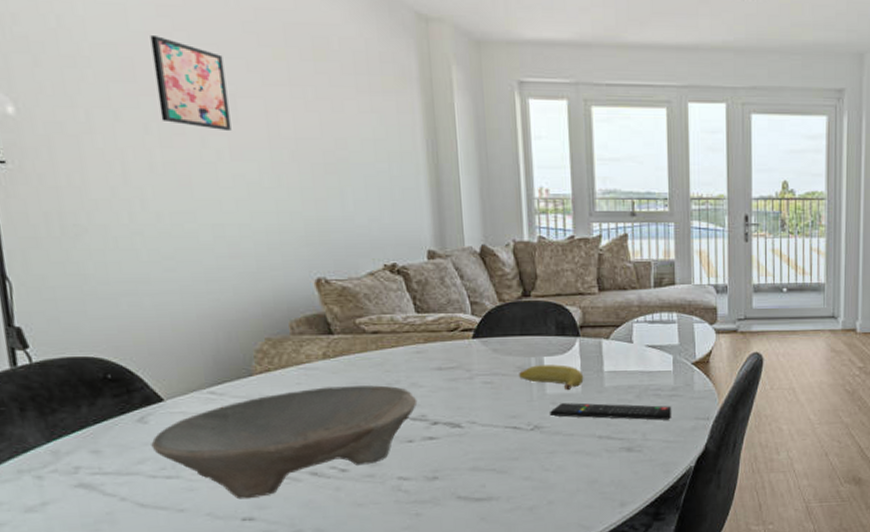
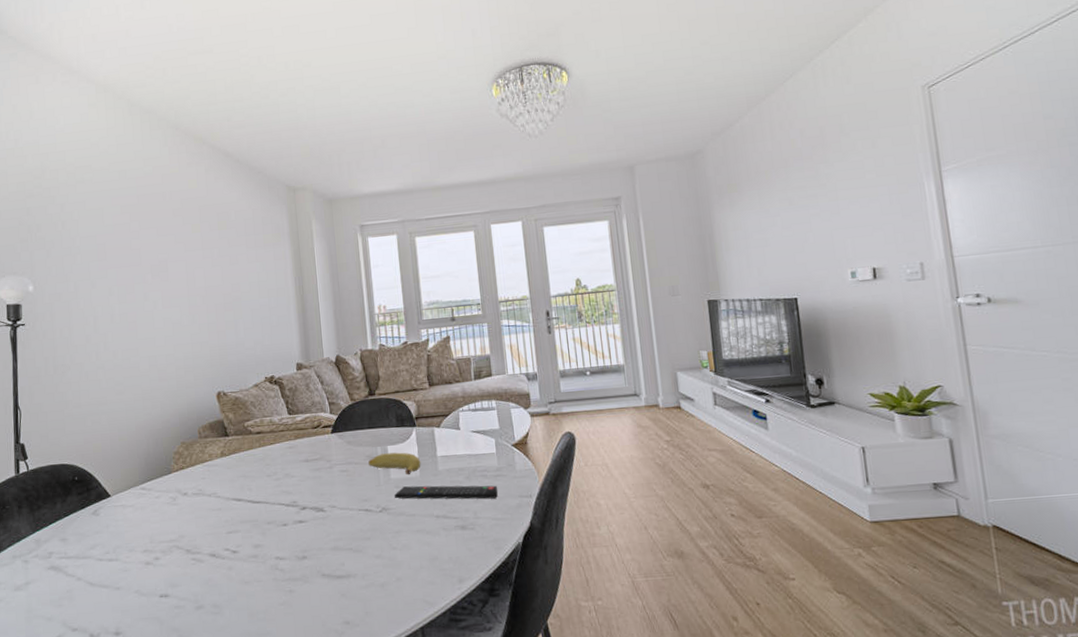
wall art: present [150,36,231,132] -> none [116,226,164,288]
bowl: present [151,385,418,500] -> none [100,477,290,579]

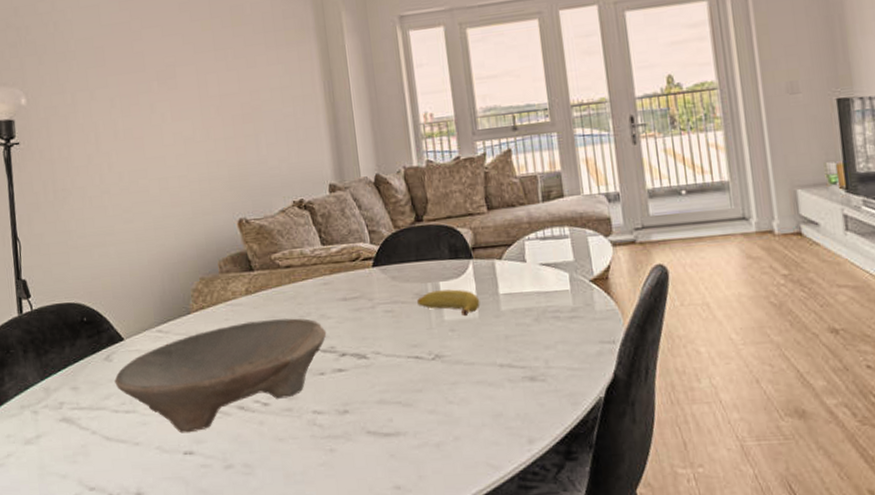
bowl: none [100,477,290,579] -> present [114,318,327,434]
remote control: present [395,485,499,499] -> none [449,328,575,346]

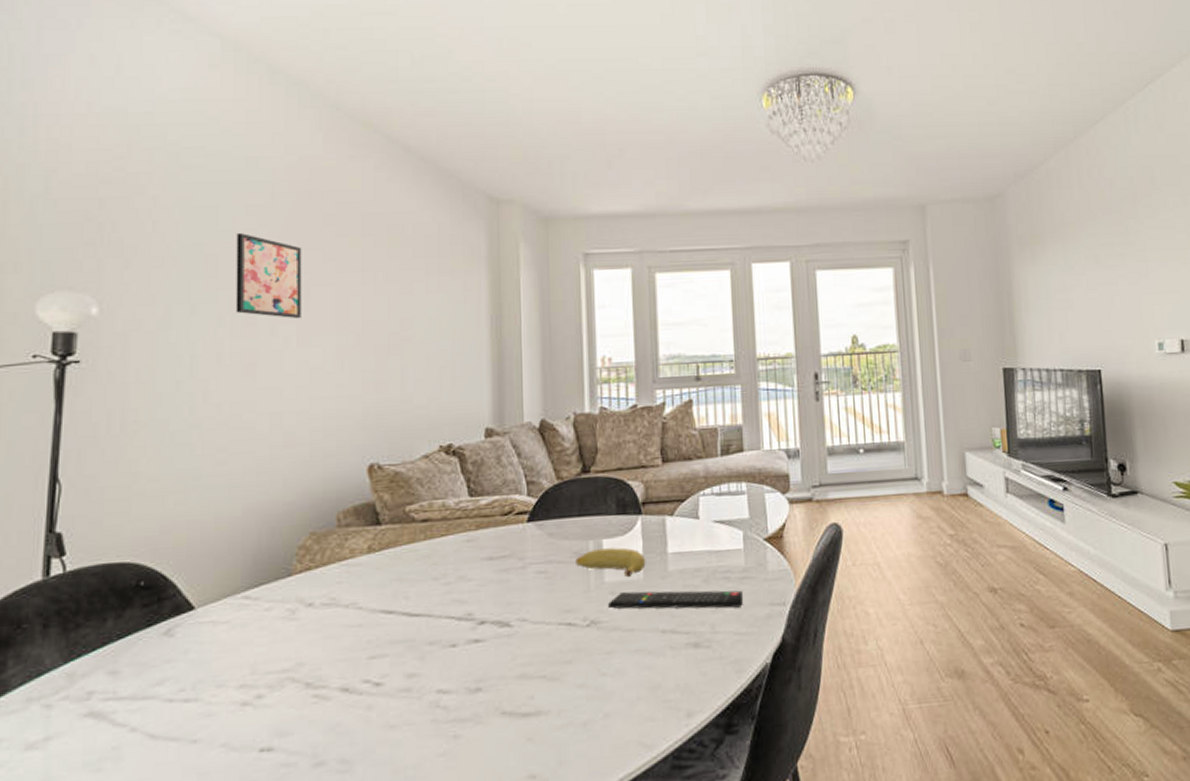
bowl: present [114,318,327,434] -> none [174,580,464,725]
wall art: none [115,26,172,97] -> present [235,233,302,319]
remote control: none [449,328,575,346] -> present [608,590,744,609]

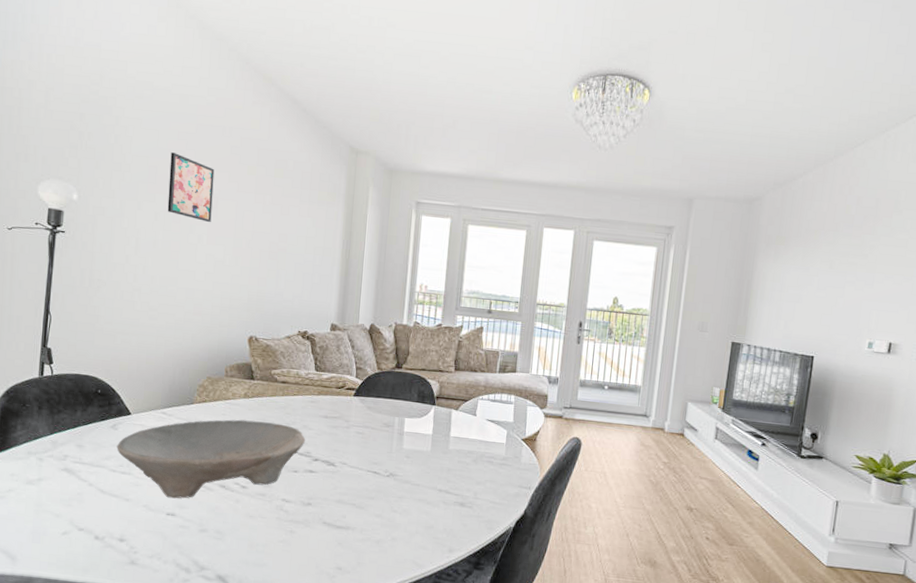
bowl: none [174,580,464,725] -> present [117,419,306,499]
banana: present [576,547,646,578] -> none [384,424,434,449]
remote control: present [608,590,744,609] -> none [404,458,501,484]

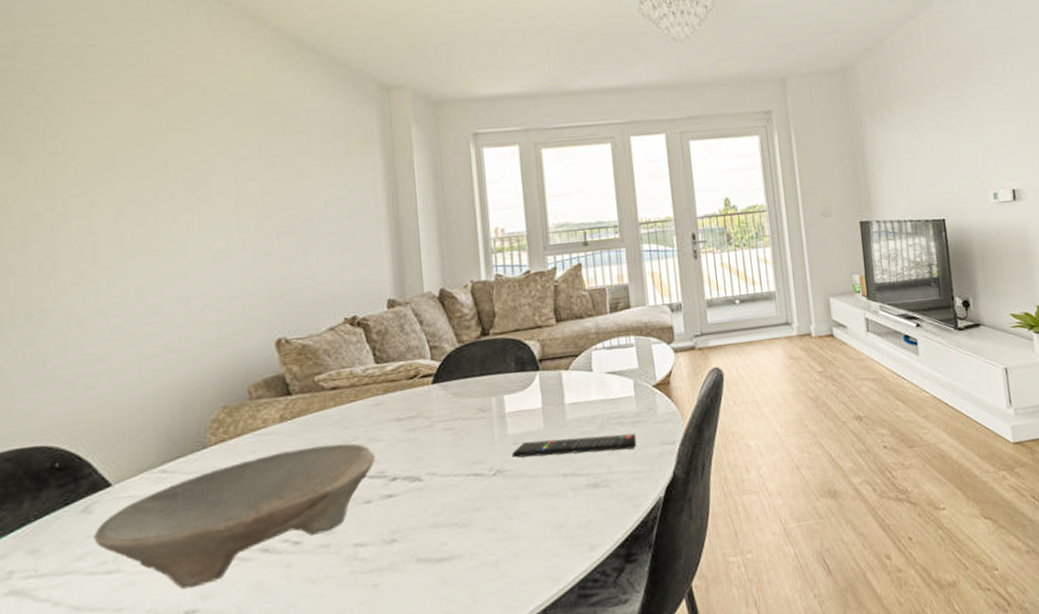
wall art: present [167,152,215,223] -> none [132,126,202,206]
remote control: none [404,458,501,484] -> present [512,433,637,459]

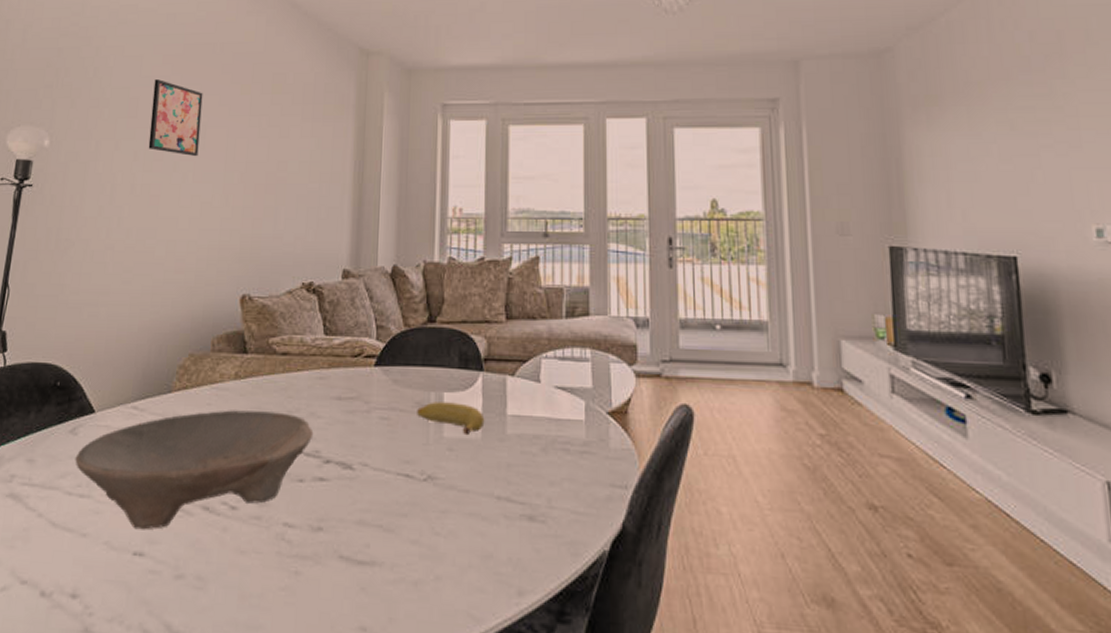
wall art: none [132,126,202,206] -> present [148,79,203,157]
banana: none [480,401,546,429] -> present [417,402,485,436]
remote control: present [512,433,637,459] -> none [446,450,583,484]

